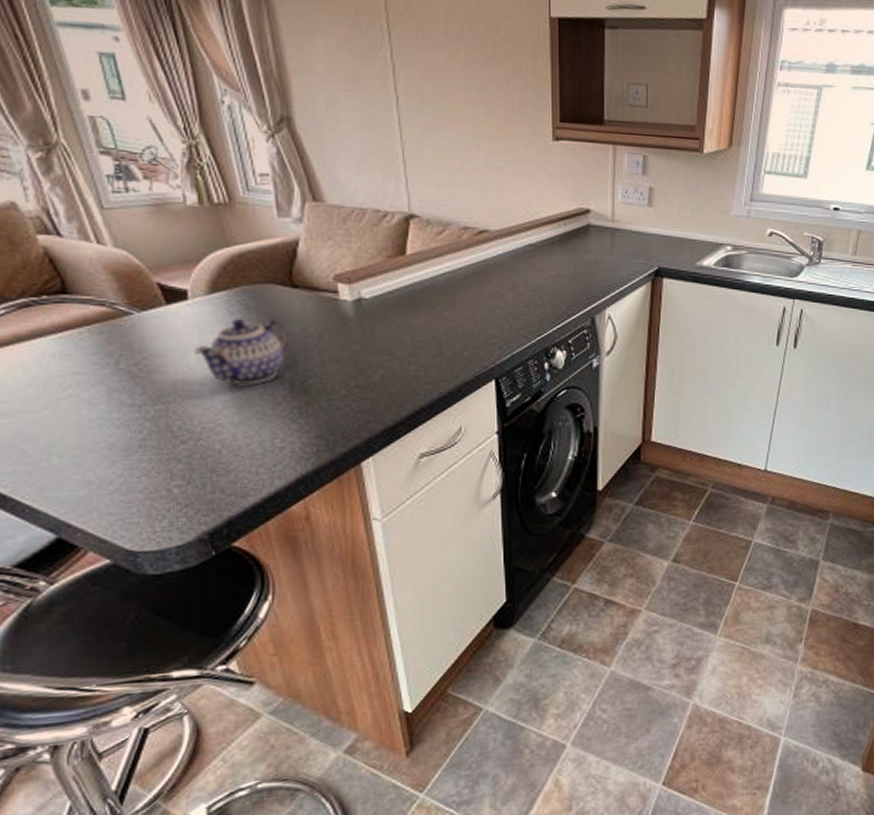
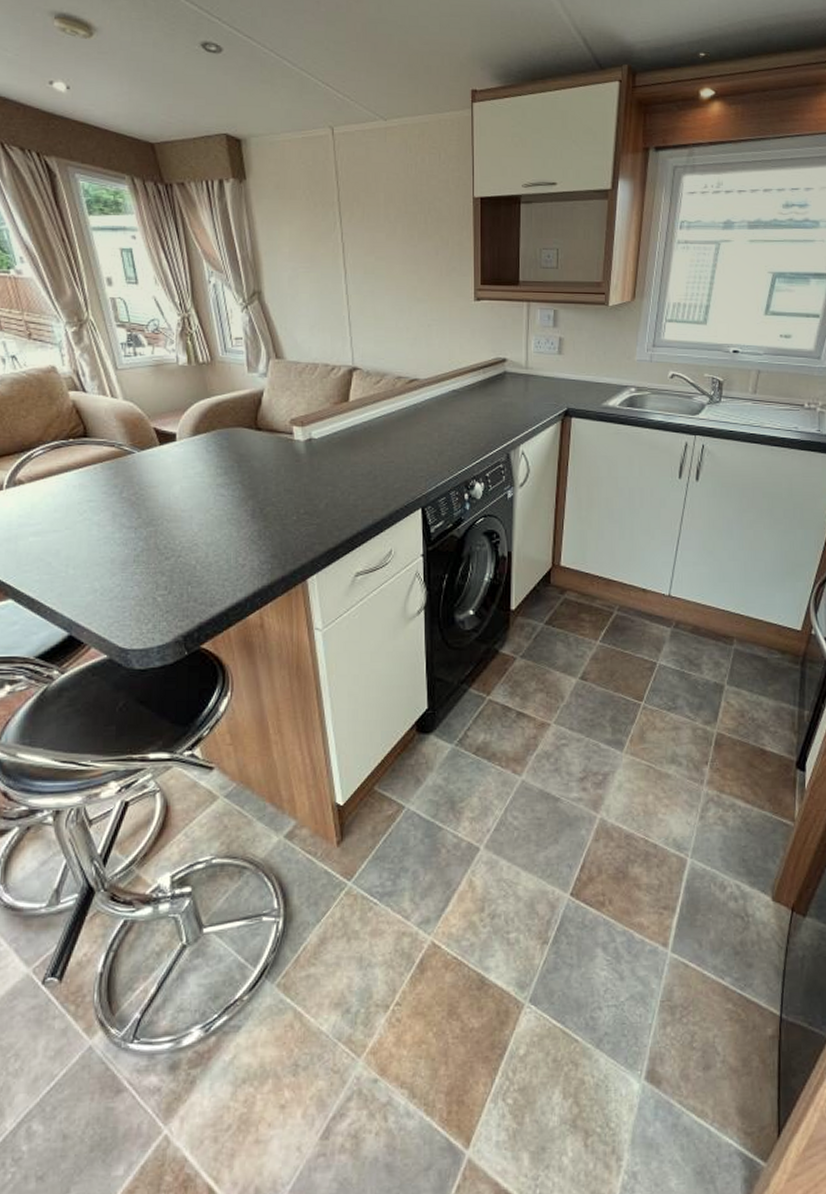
teapot: present [195,318,290,386] -> none [179,455,253,512]

